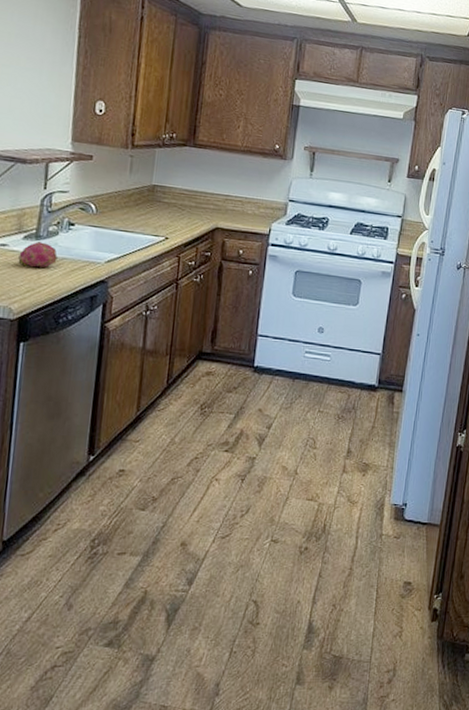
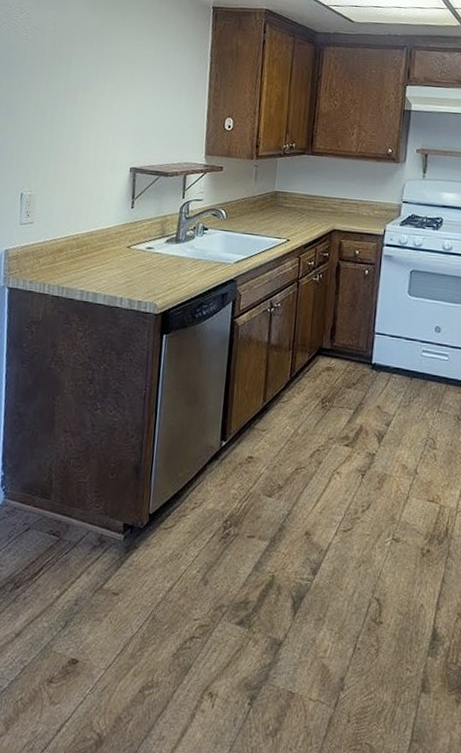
fruit: present [18,240,58,268] -> none [161,244,194,268]

